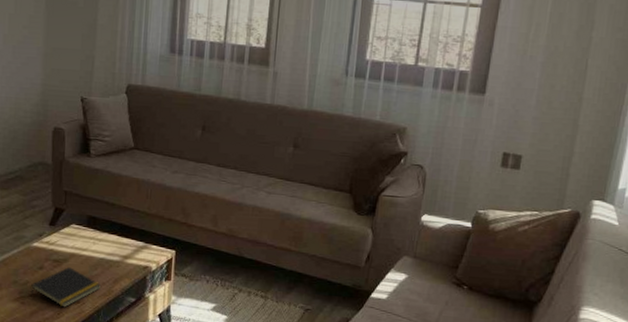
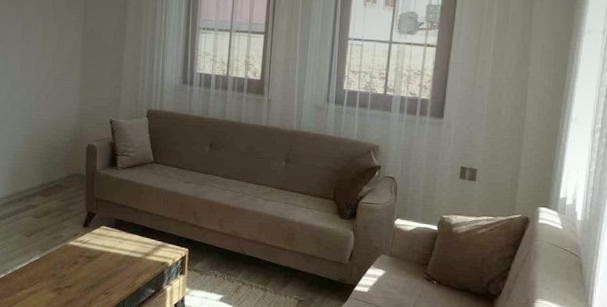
notepad: present [31,267,102,308] -> none [67,263,127,298]

